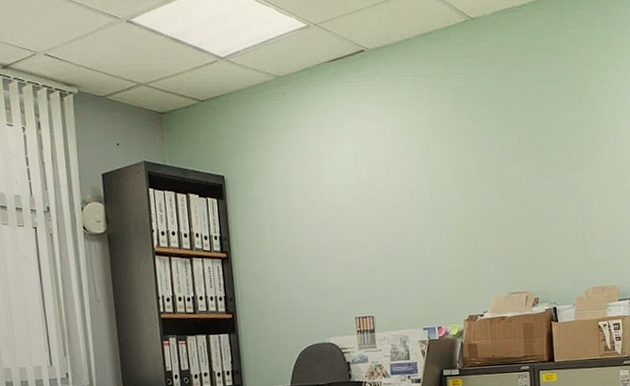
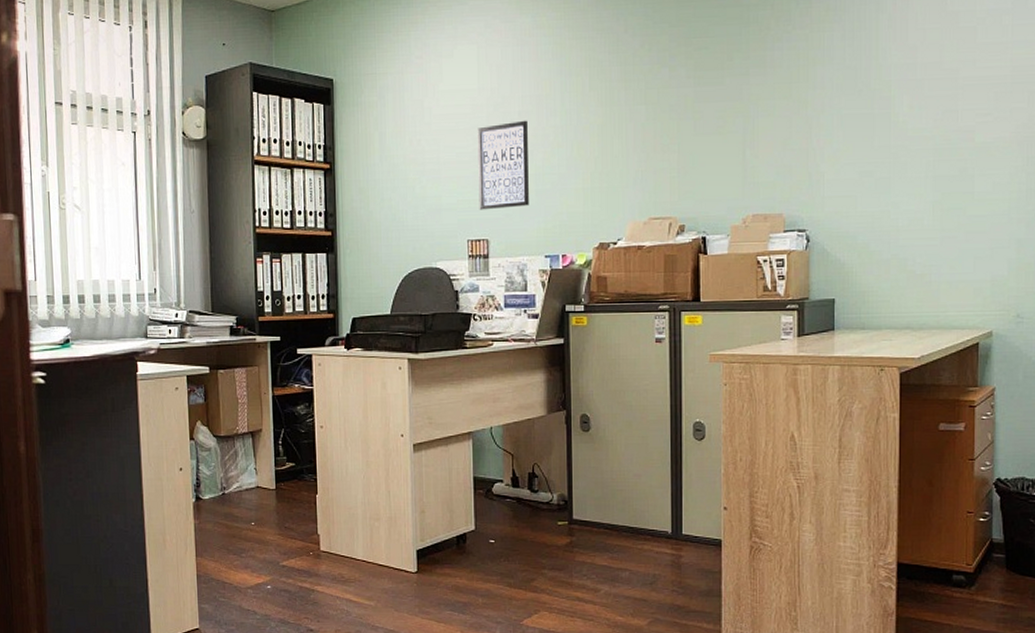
wall art: none [358,211,407,291] -> present [477,120,529,210]

